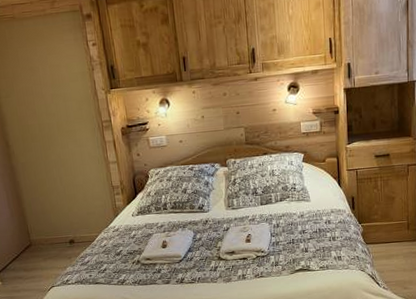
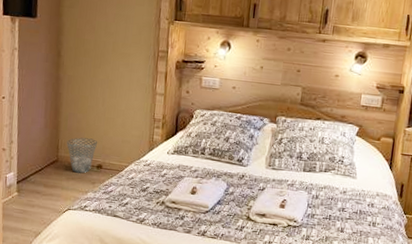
waste basket: none [35,217,65,252] -> present [67,137,98,174]

